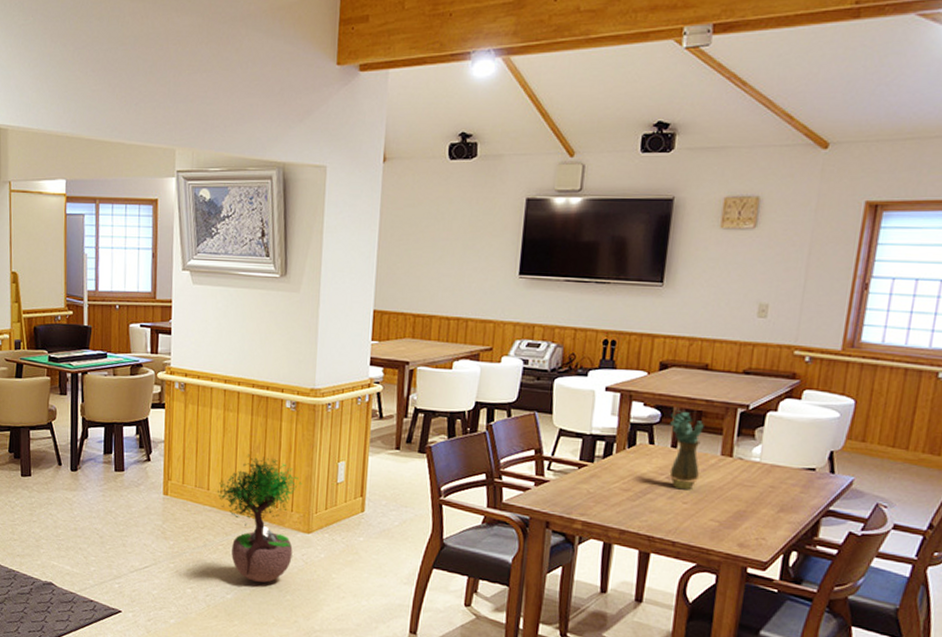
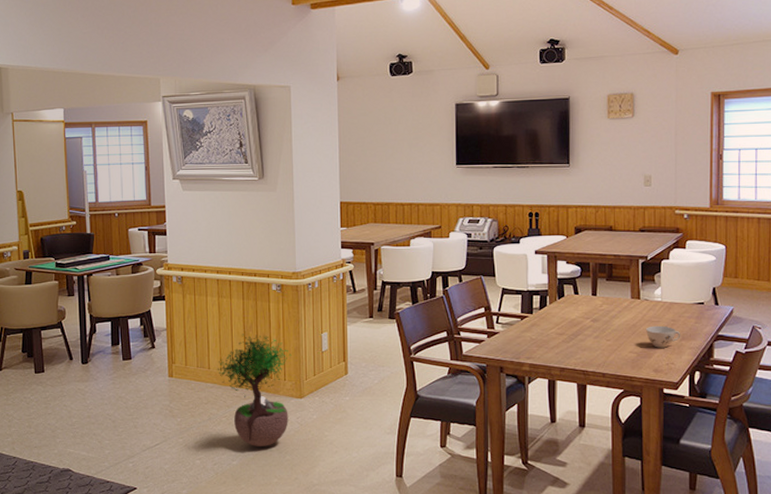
vase: present [669,407,704,490] -> none [589,263,616,330]
teacup: none [734,491,780,519] -> present [646,325,681,348]

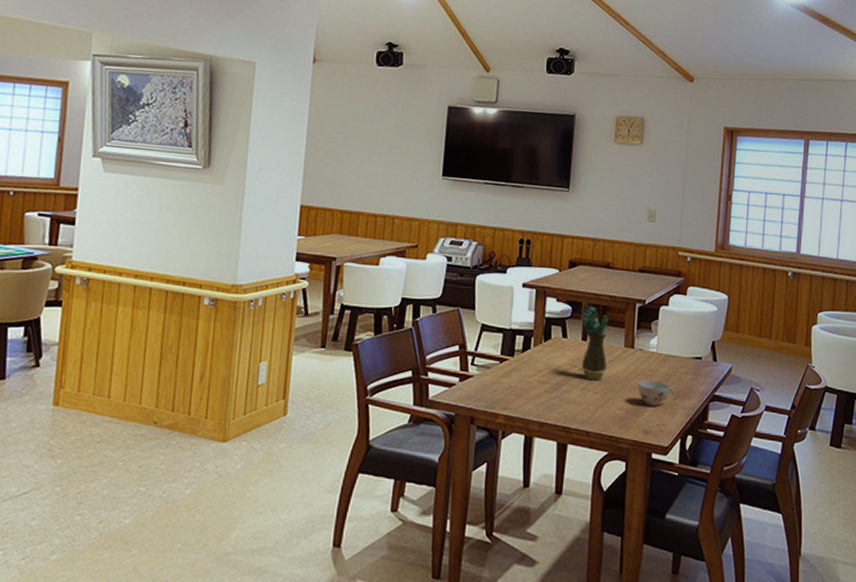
potted tree: present [217,334,292,448] -> none [119,356,219,503]
vase: none [589,263,616,330] -> present [580,303,609,381]

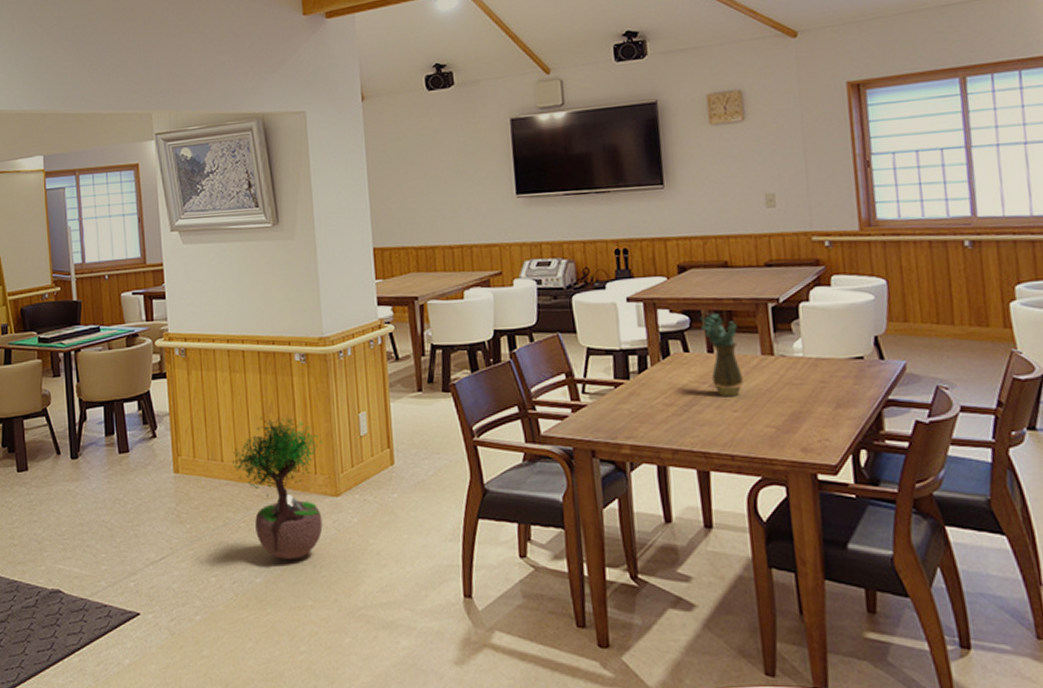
potted tree: none [119,356,219,503] -> present [231,416,323,561]
teacup: present [638,380,675,406] -> none [786,389,836,419]

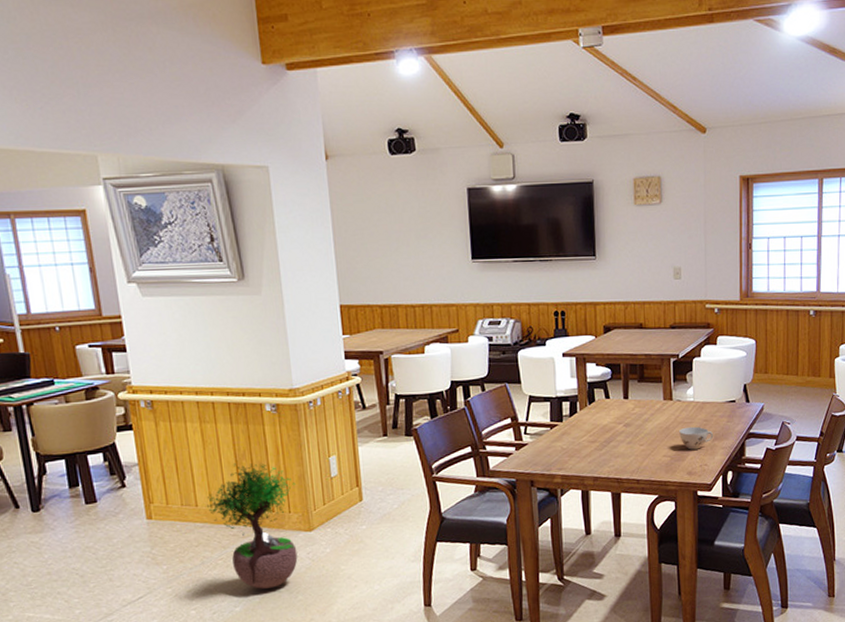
vase: present [699,310,743,397] -> none [619,364,649,434]
teacup: none [786,389,836,419] -> present [679,426,714,450]

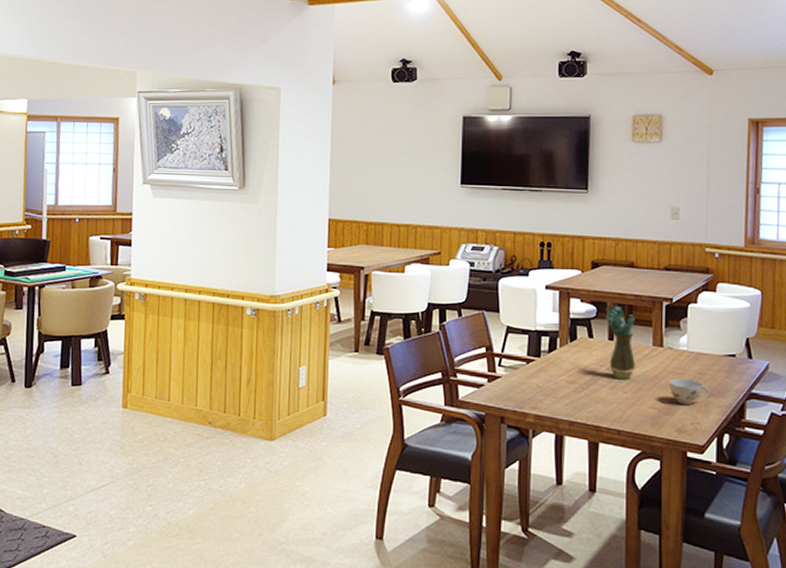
potted tree: present [206,462,298,590] -> none [177,362,264,496]
vase: none [619,364,649,434] -> present [606,303,635,380]

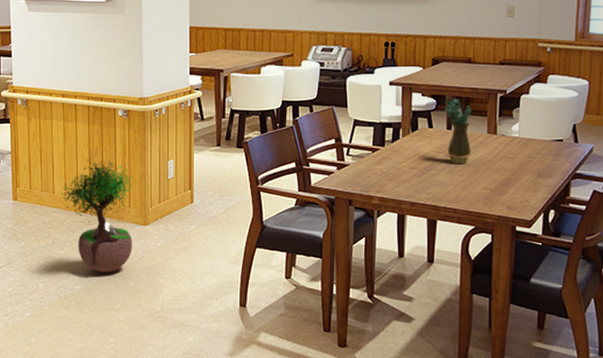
potted tree: none [177,362,264,496] -> present [61,159,137,273]
teacup: present [669,378,709,405] -> none [501,162,538,185]

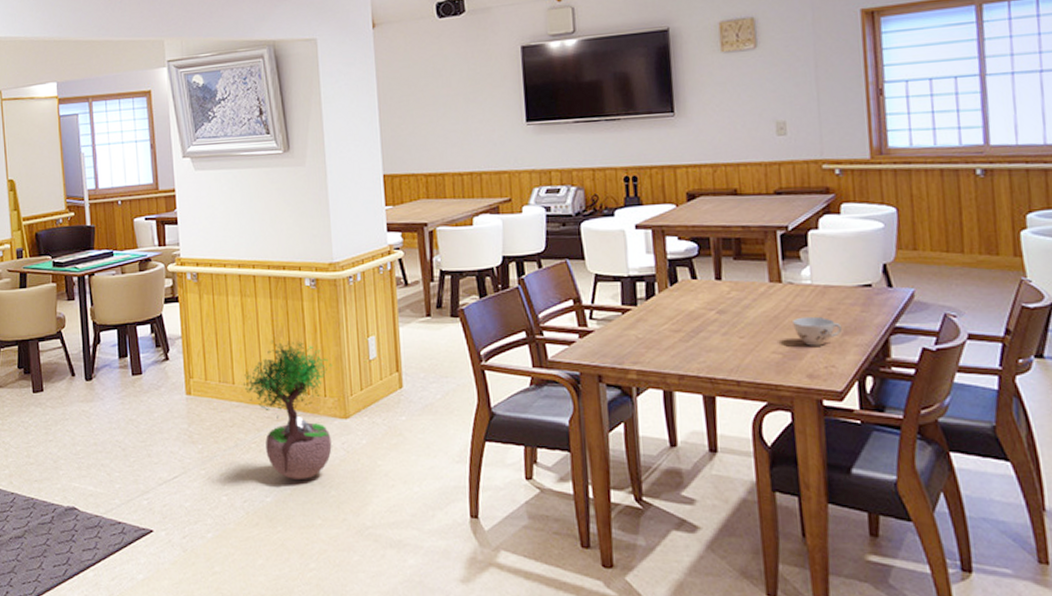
vase: present [444,96,472,165] -> none [708,238,750,324]
teacup: none [501,162,538,185] -> present [793,316,843,346]

